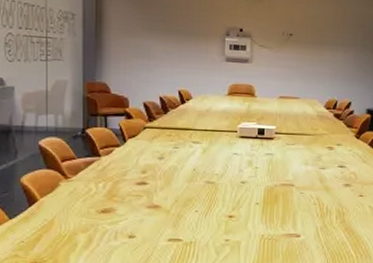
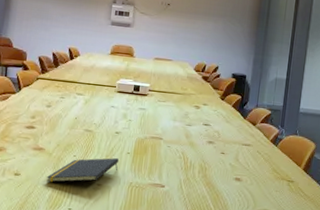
notepad: none [165,209,248,243] -> present [46,157,120,183]

